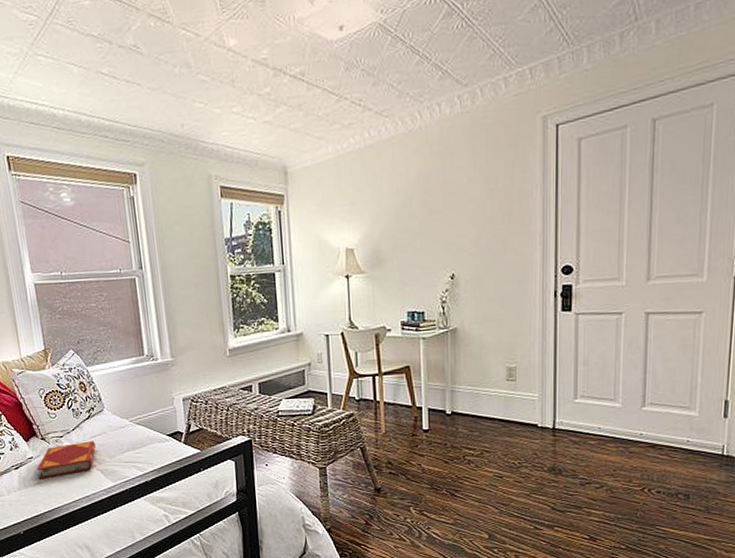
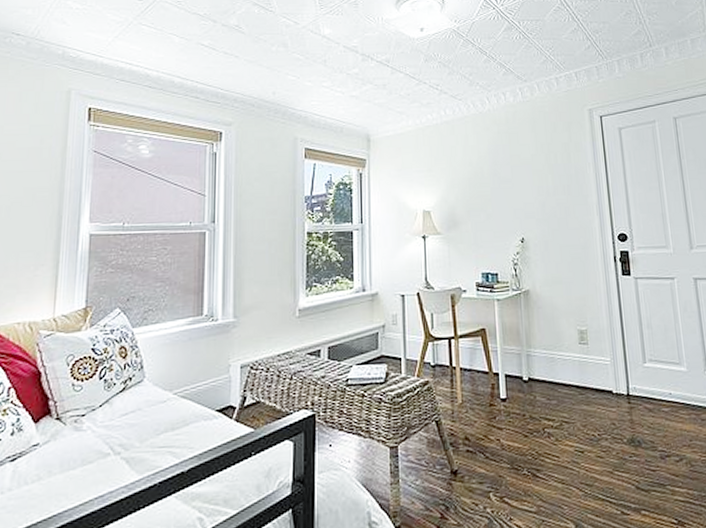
hardback book: present [36,441,96,479] -> none [40,420,125,475]

